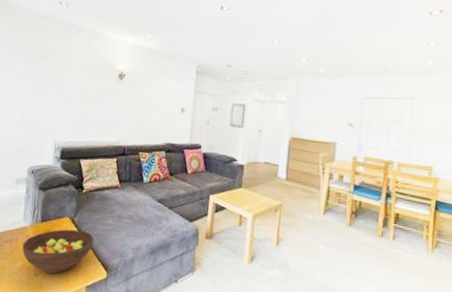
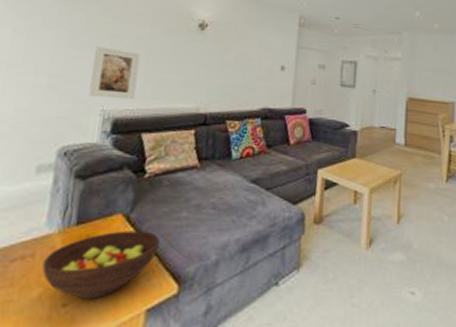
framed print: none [45,93,78,133] -> present [89,46,140,99]

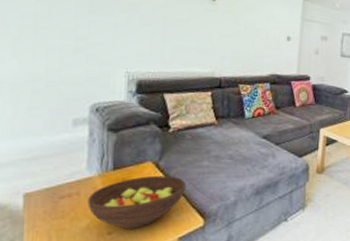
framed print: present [89,46,140,99] -> none [113,13,157,63]

